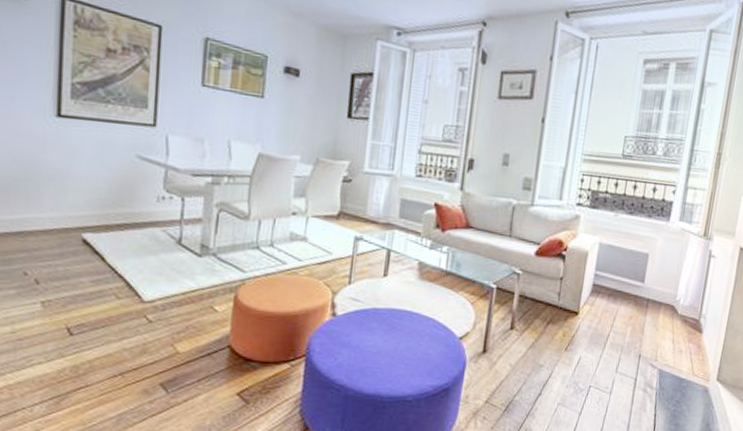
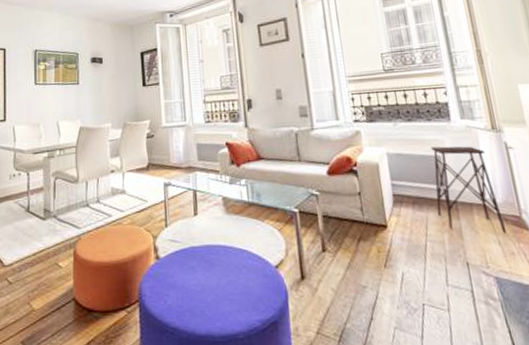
side table: none [628,244,690,334] -> present [431,146,507,234]

